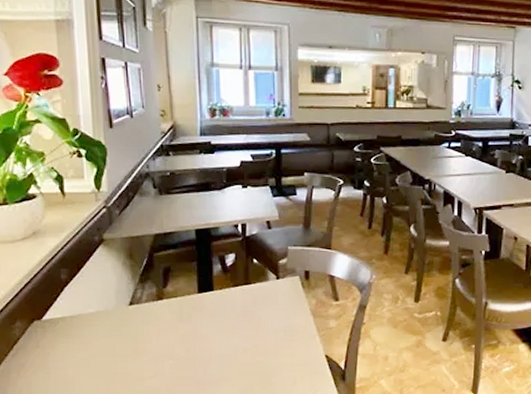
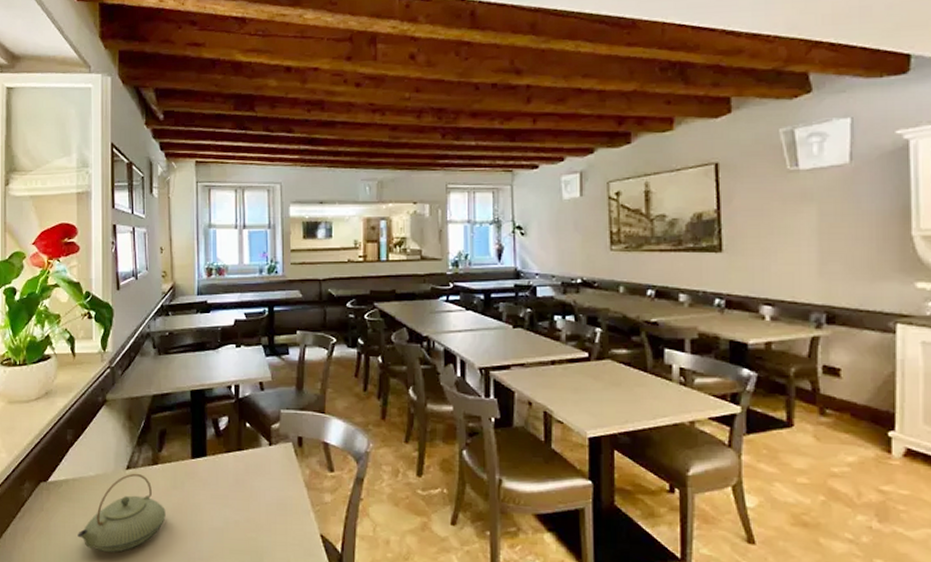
teapot: none [79,308,173,382] -> present [78,473,166,553]

